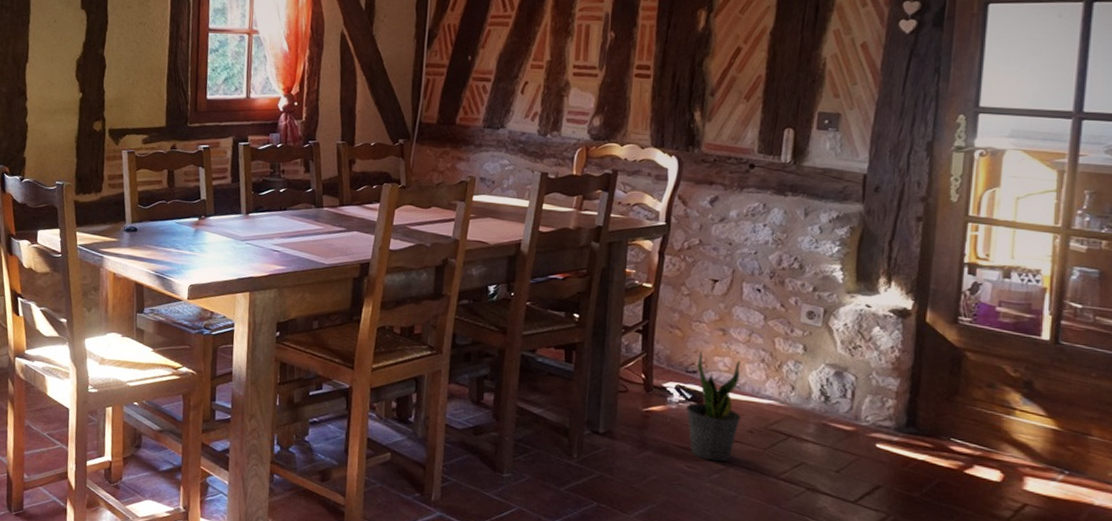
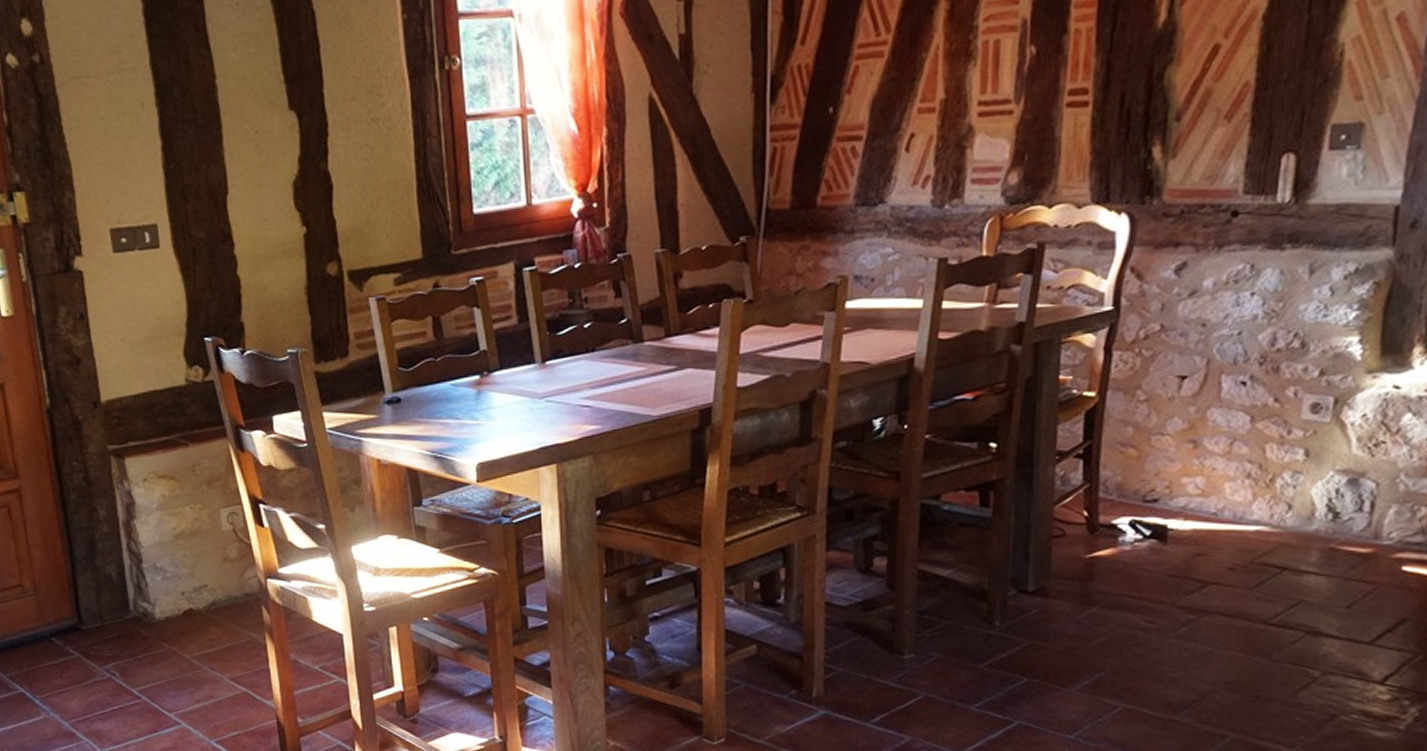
potted plant: present [686,351,741,462] -> none [1144,473,1219,611]

